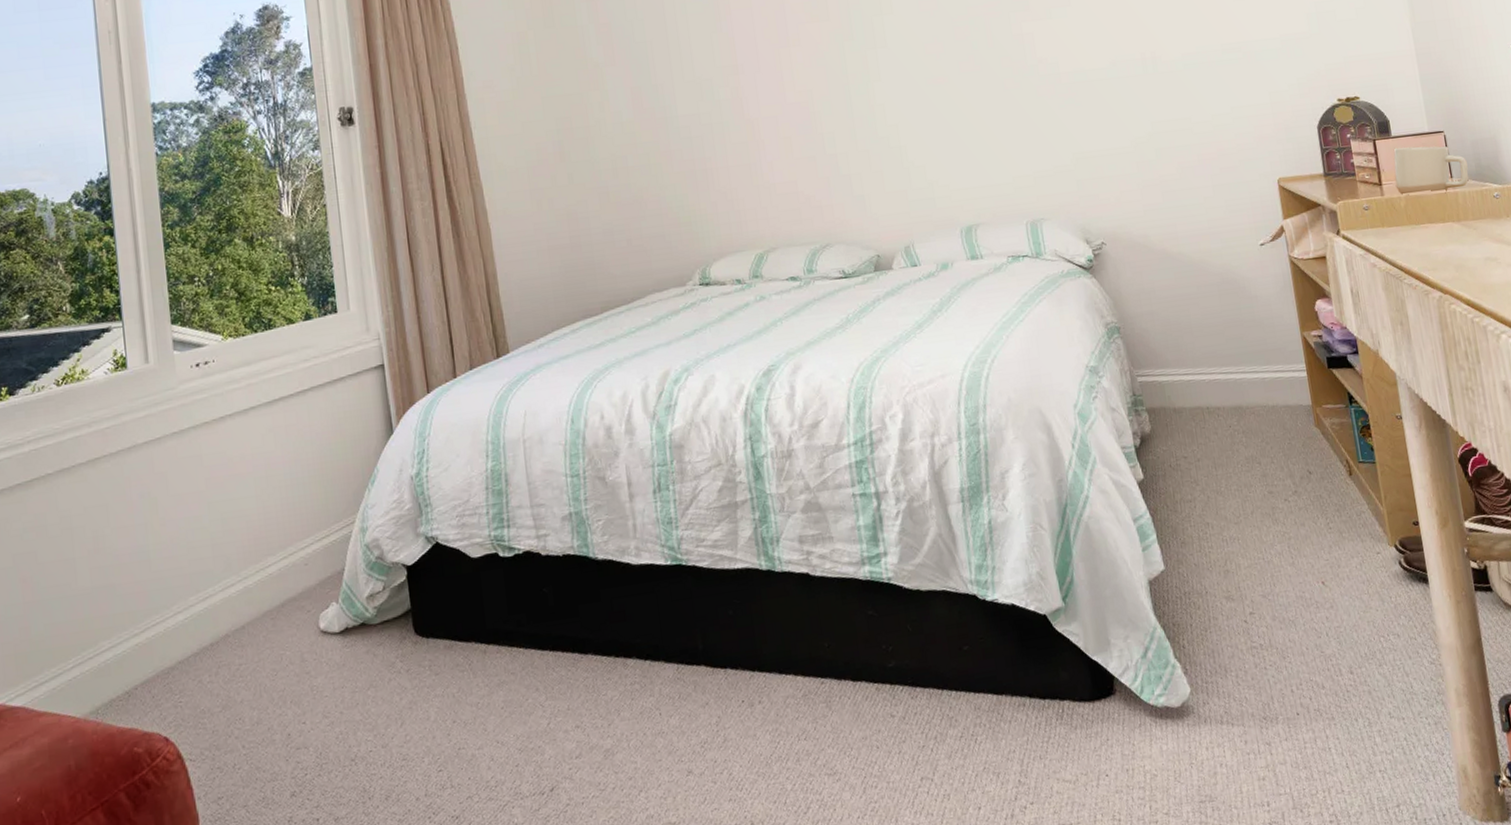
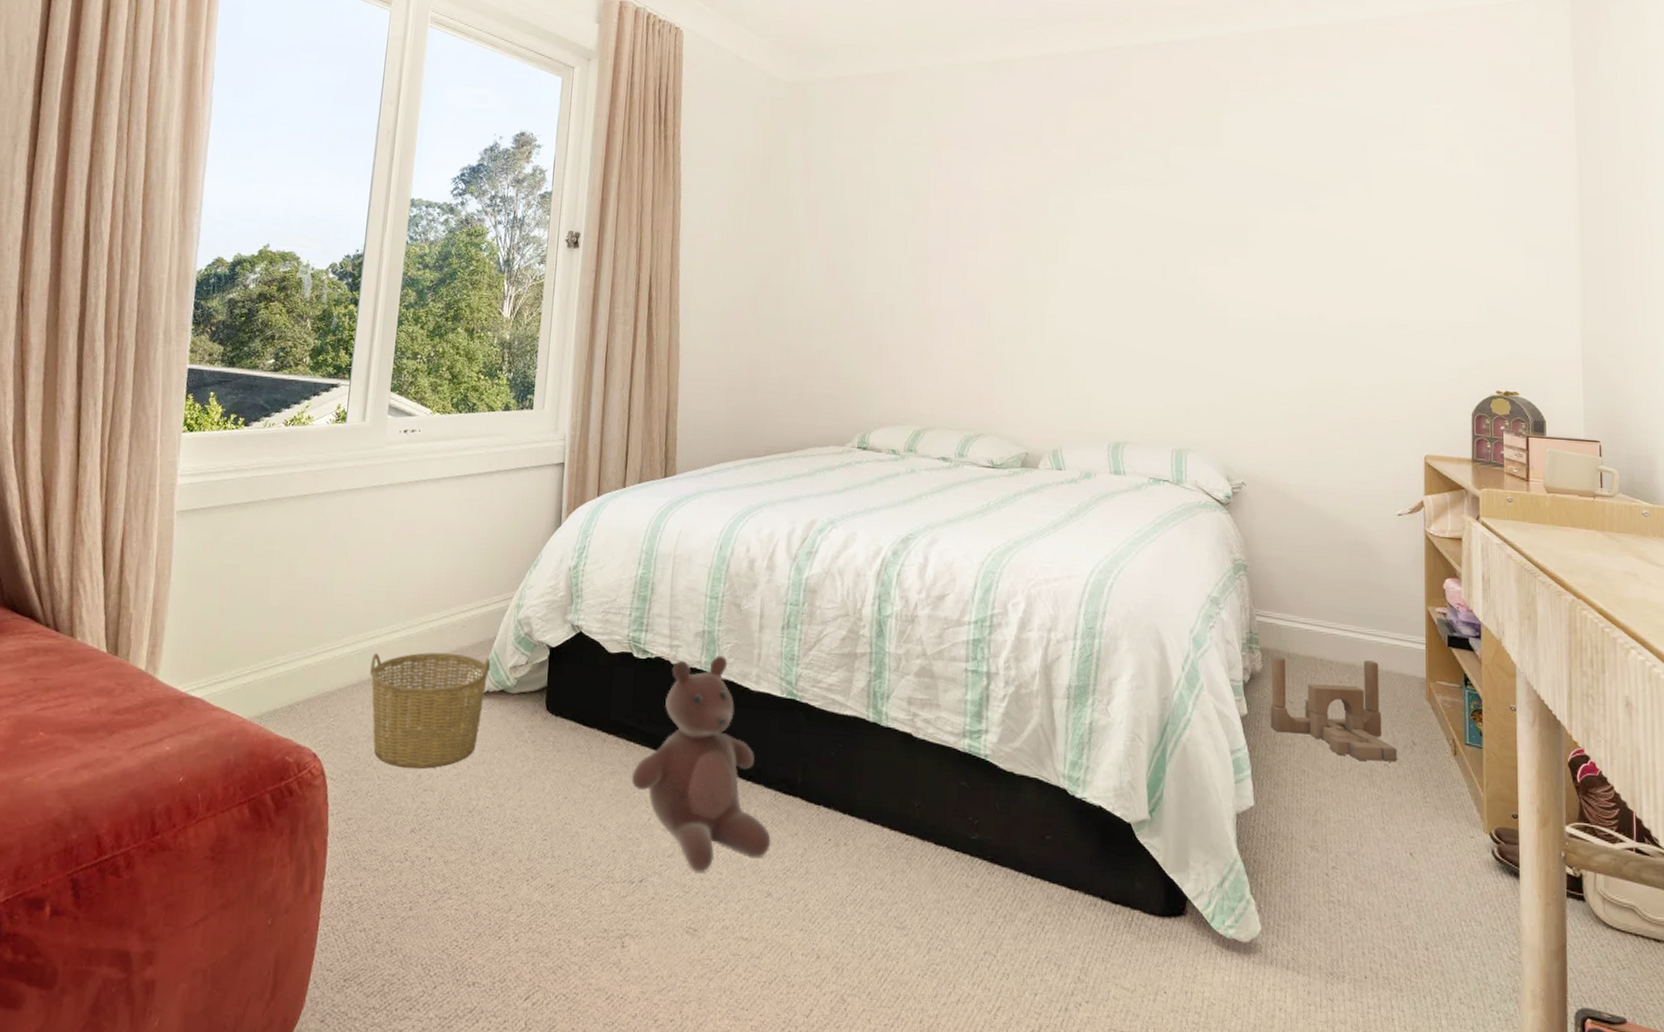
basket: none [209,592,346,731] -> present [370,652,490,769]
teddy bear: none [521,535,682,767] -> present [631,655,771,872]
toy blocks: none [1158,398,1296,501] -> present [1270,655,1397,762]

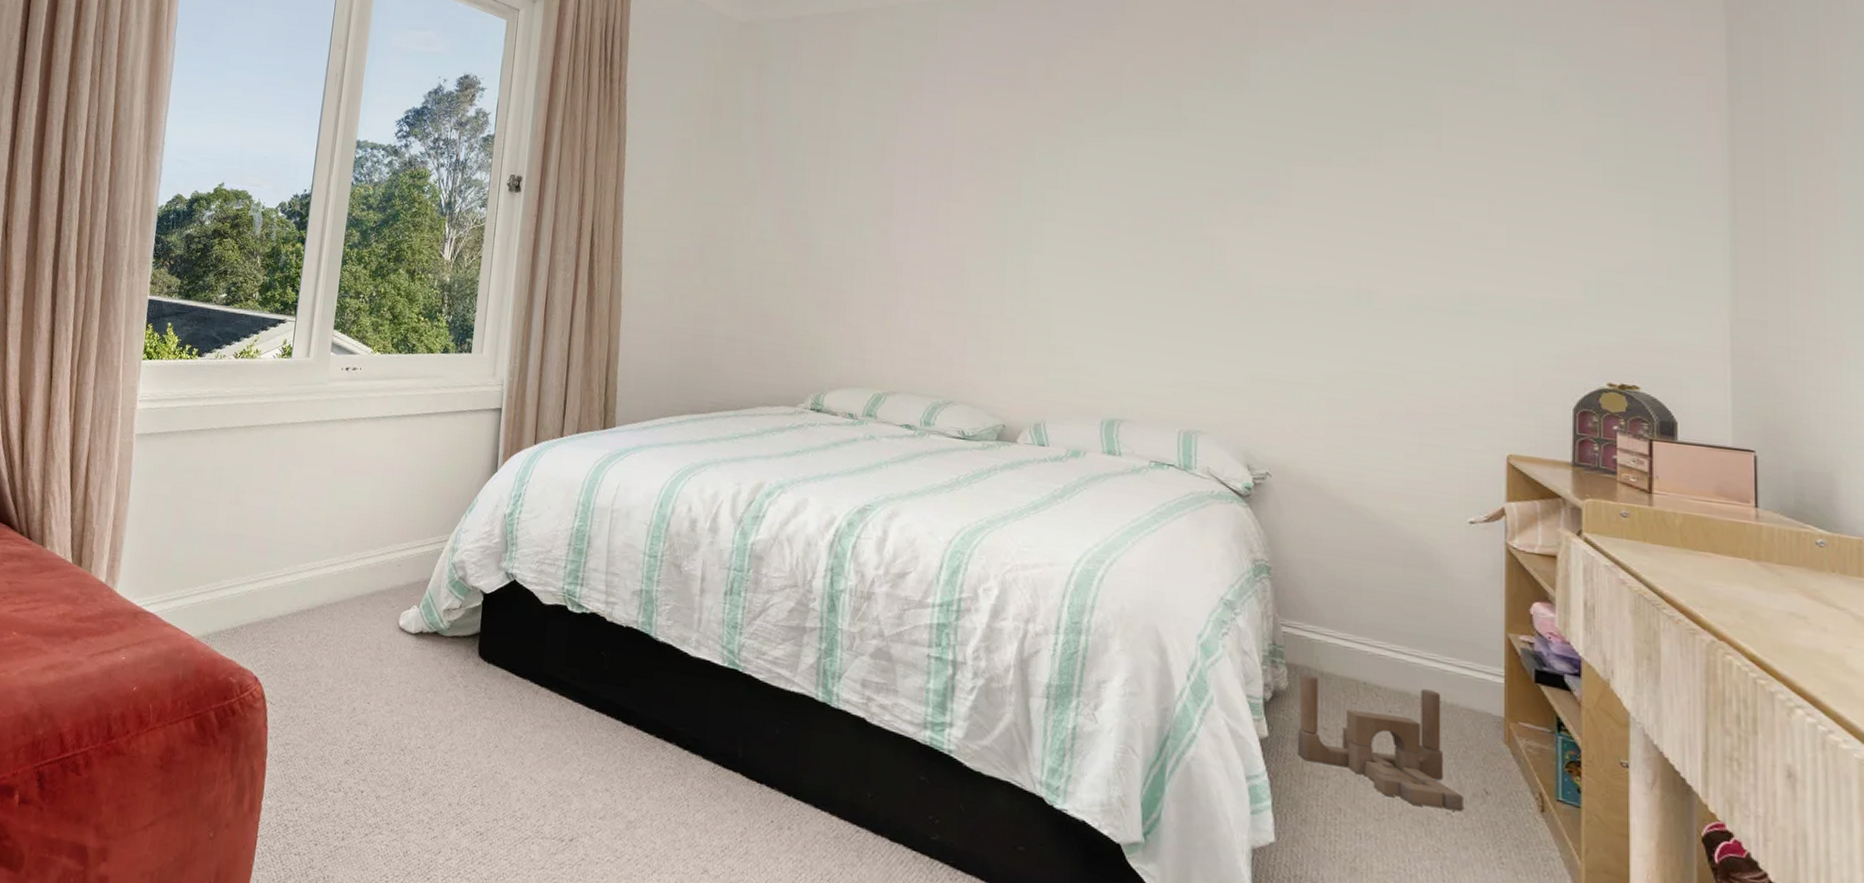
basket: present [370,652,490,769] -> none [309,584,425,703]
teddy bear: present [631,655,771,872] -> none [563,616,709,839]
mug: present [1543,448,1621,502] -> none [1671,455,1785,524]

